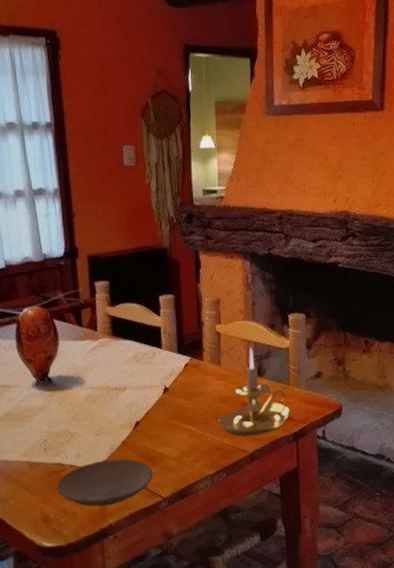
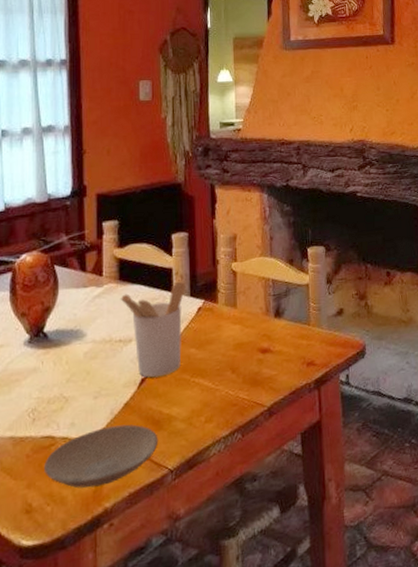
utensil holder: none [114,339,174,422] -> present [120,281,186,378]
candle holder: present [217,347,290,436] -> none [232,285,311,387]

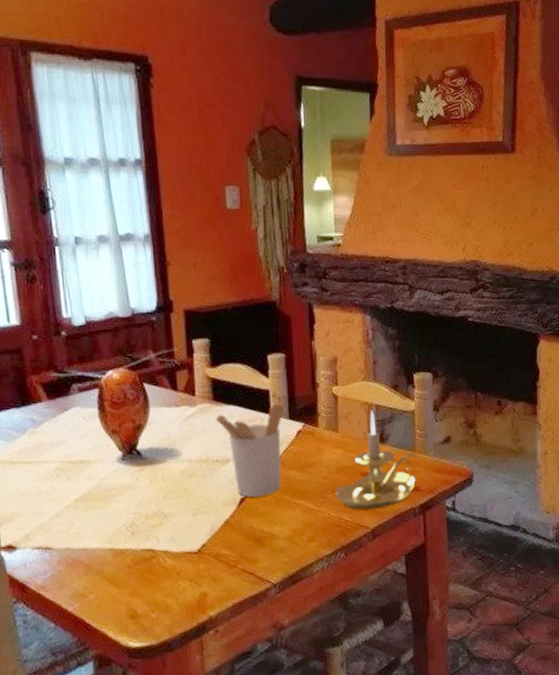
plate: present [44,424,159,489] -> none [146,540,261,598]
candle holder: none [232,285,311,387] -> present [335,410,416,510]

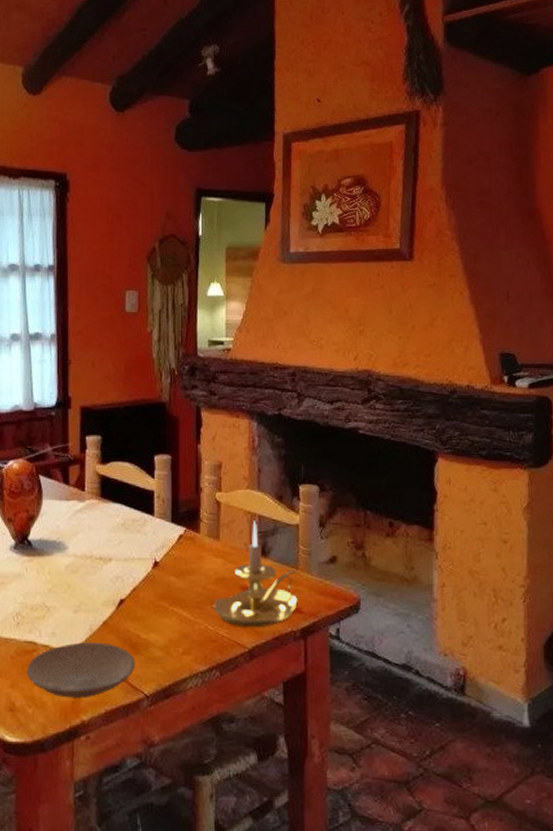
plate: none [146,540,261,598] -> present [27,642,135,698]
utensil holder: present [215,403,285,498] -> none [101,505,168,601]

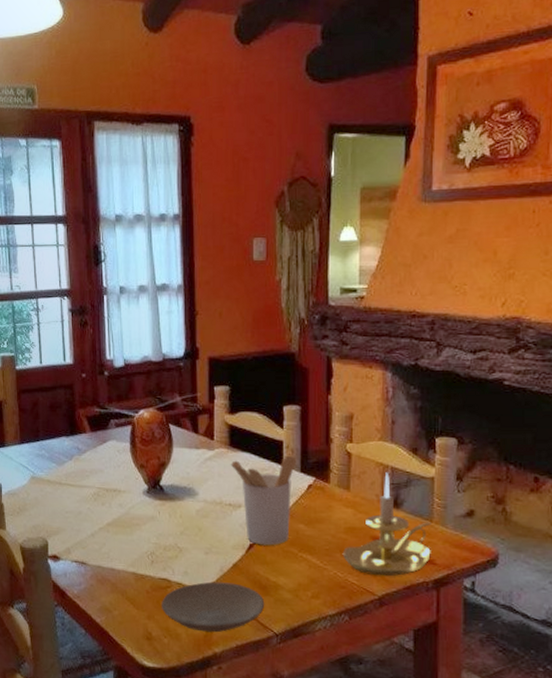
utensil holder: none [101,505,168,601] -> present [230,455,297,546]

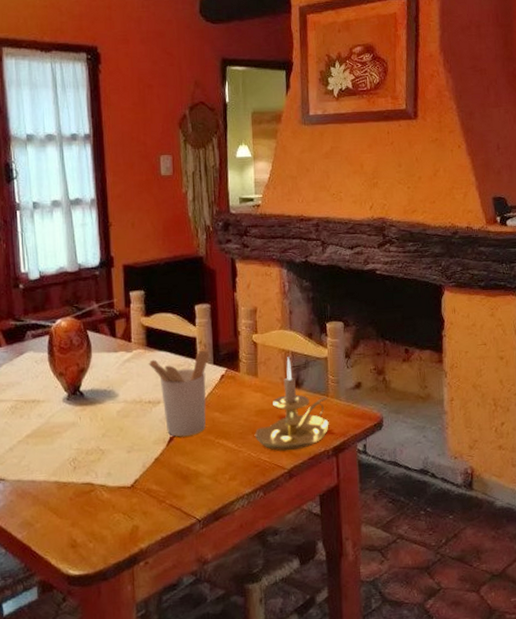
plate: present [162,581,265,633] -> none [86,477,187,530]

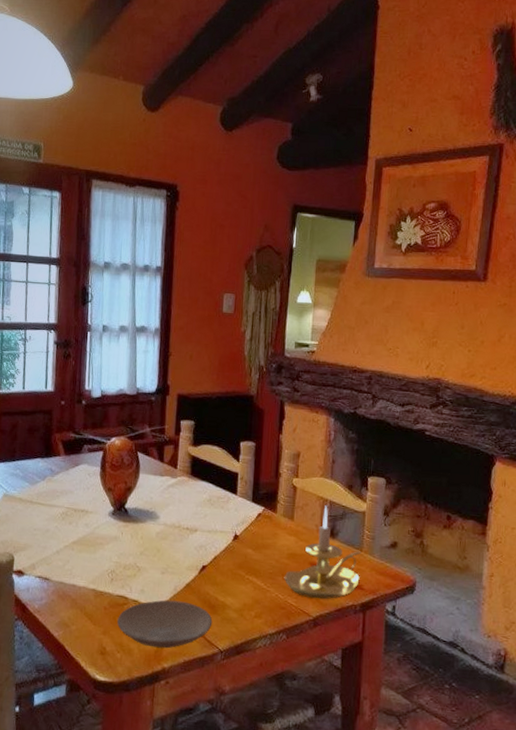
plate: none [86,477,187,530] -> present [117,600,213,649]
utensil holder: present [148,350,210,437] -> none [190,486,249,568]

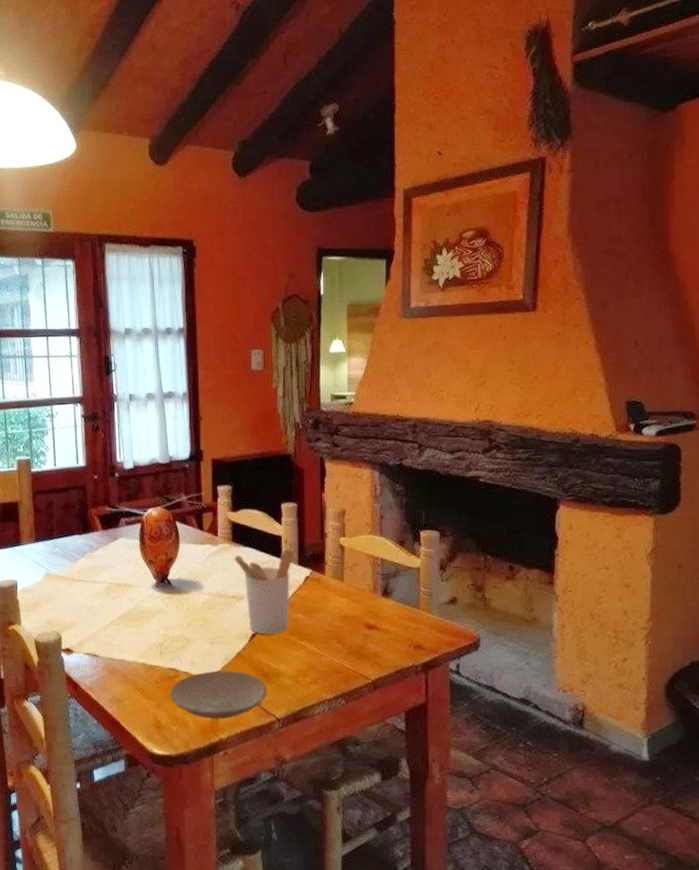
utensil holder: none [190,486,249,568] -> present [233,549,295,635]
candle holder: present [284,505,361,599] -> none [338,564,419,661]

